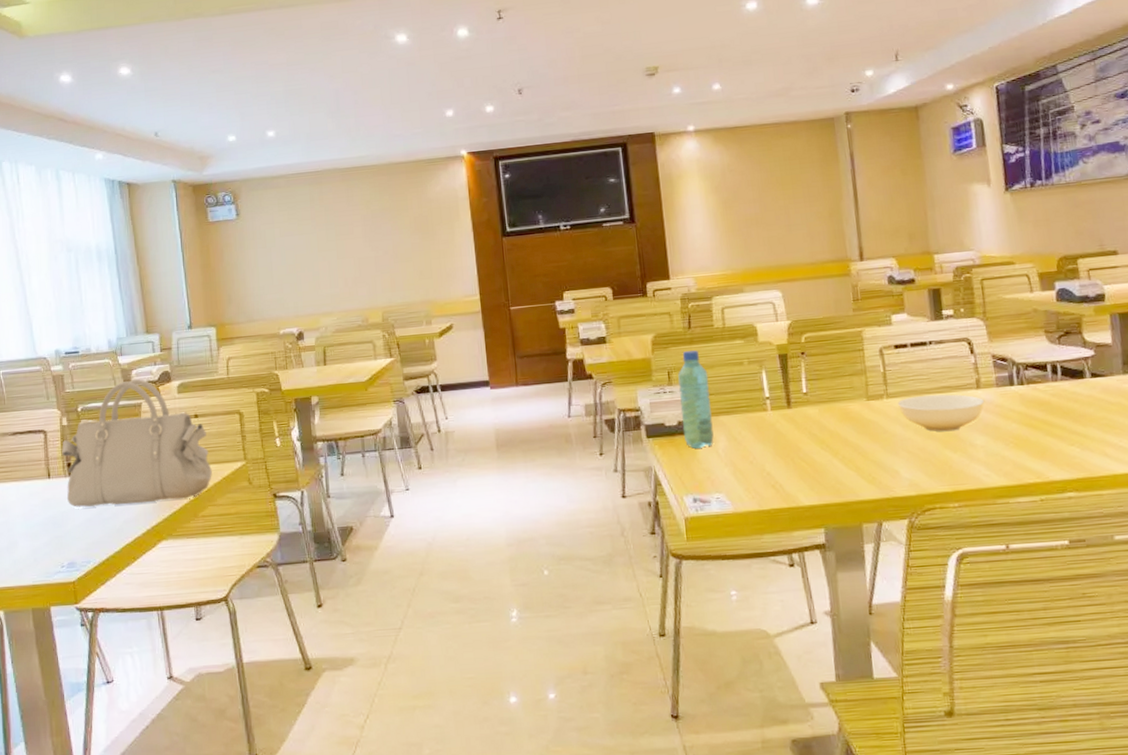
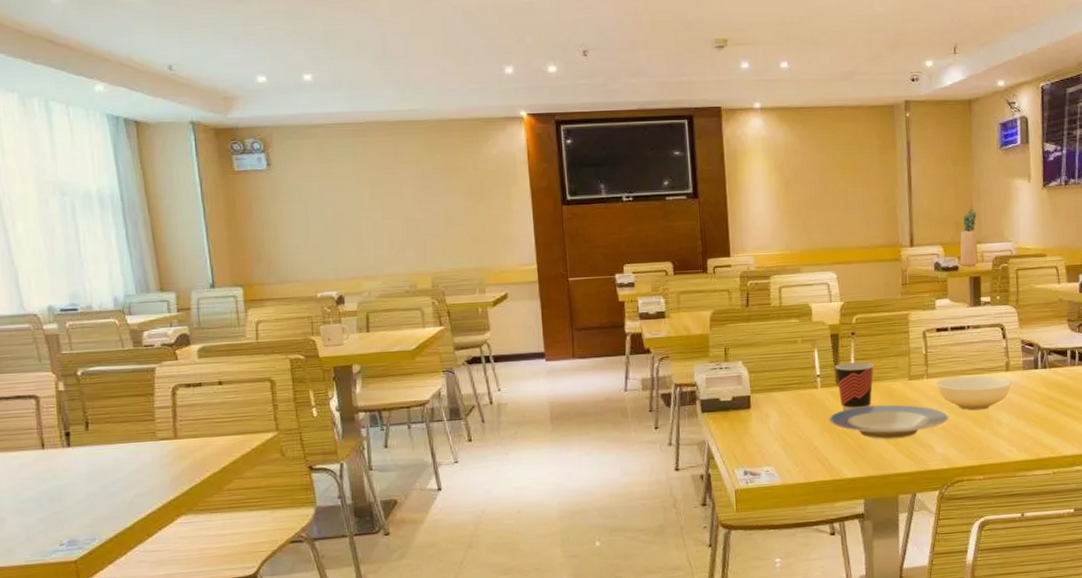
shoulder bag: present [62,379,212,508] -> none [58,341,239,481]
mug: none [282,357,310,381] -> present [320,323,351,348]
water bottle: present [678,350,714,449] -> none [734,328,766,423]
plate: none [781,427,915,464] -> present [828,404,949,439]
cup: none [785,382,828,434] -> present [835,362,875,410]
vase: none [914,216,935,279] -> present [960,206,977,266]

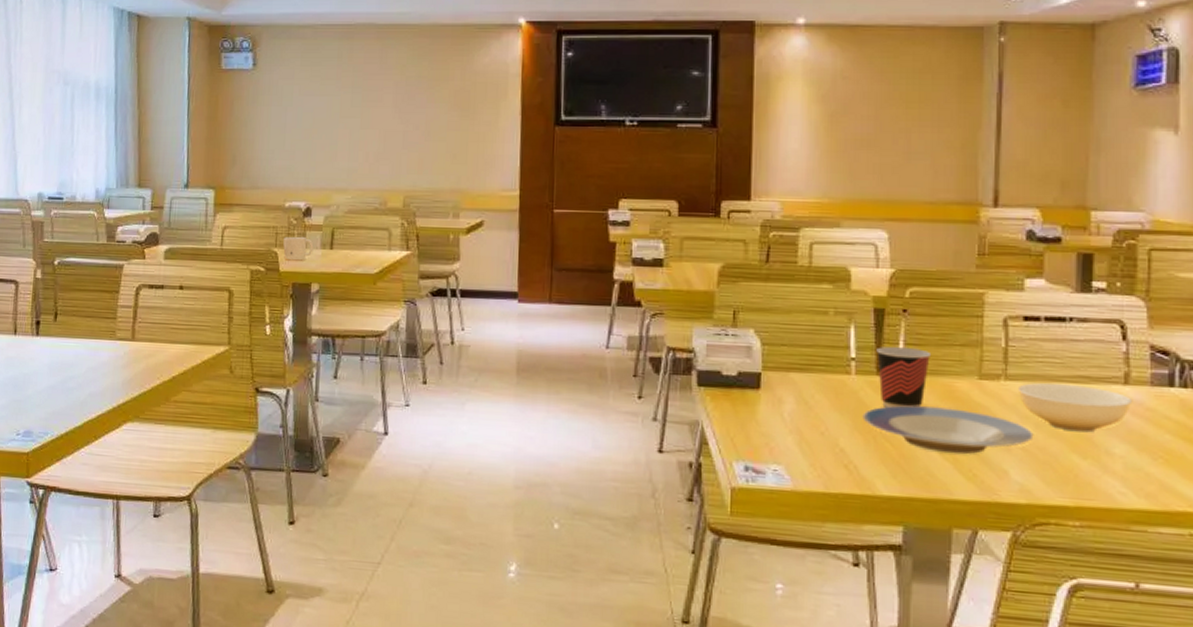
vase: present [960,206,977,266] -> none [1065,161,1094,239]

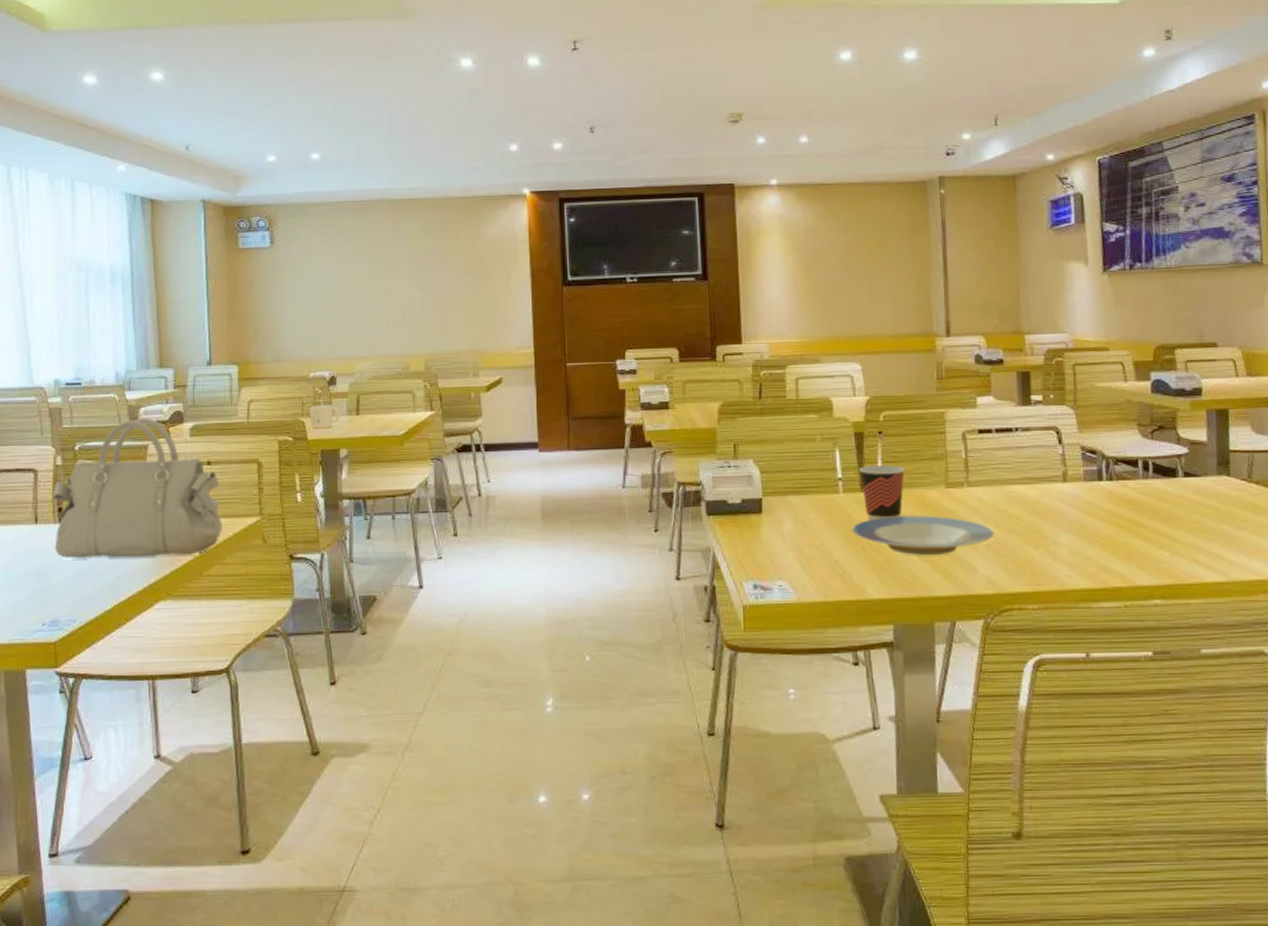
shoulder bag: none [32,237,191,379] -> present [53,418,222,559]
bowl: present [1017,382,1133,433] -> none [978,485,1071,527]

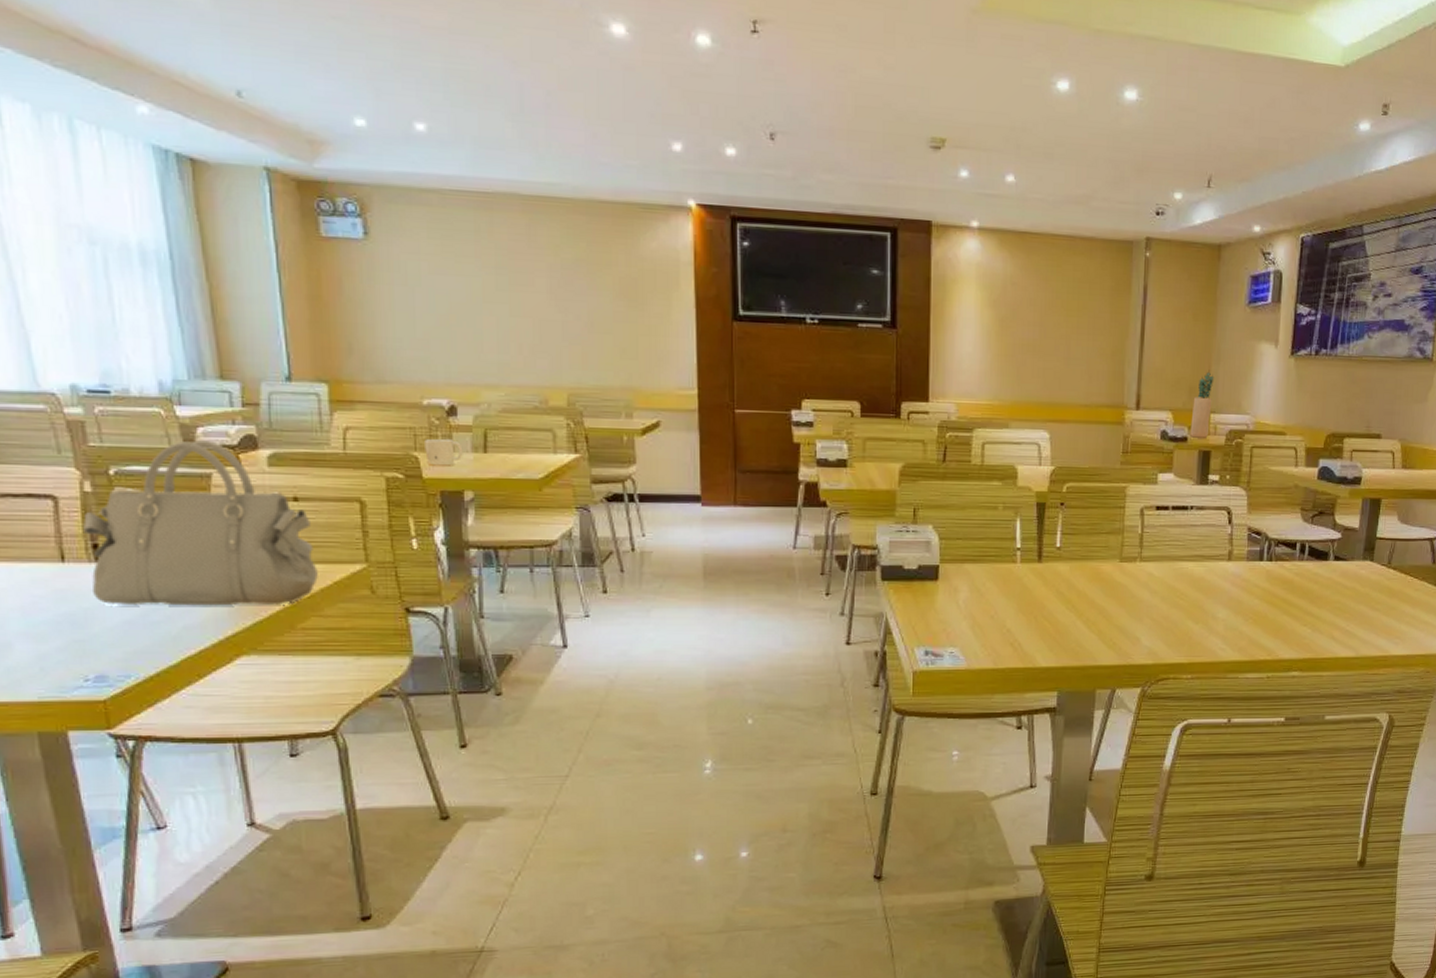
plate: present [852,515,995,556] -> none [1026,588,1160,627]
cup: present [859,465,906,520] -> none [1038,537,1083,590]
vase: none [1005,292,1026,360] -> present [1190,370,1214,438]

